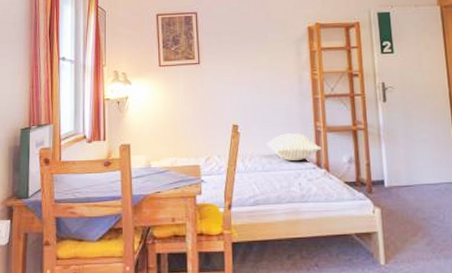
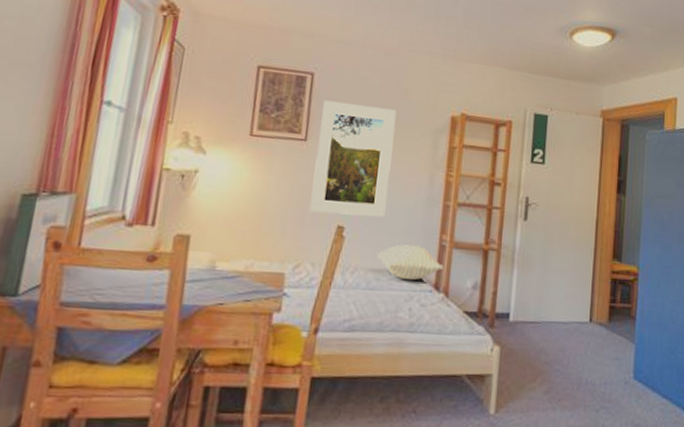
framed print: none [208,29,268,116] -> present [309,99,397,217]

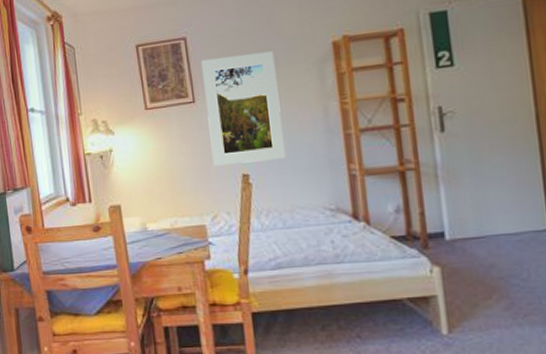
pillow: present [377,244,443,281] -> none [287,179,358,215]

